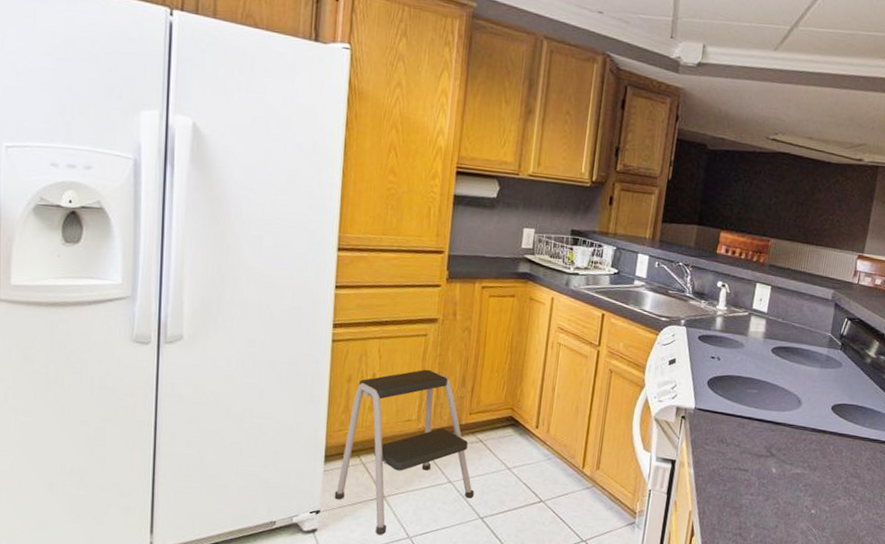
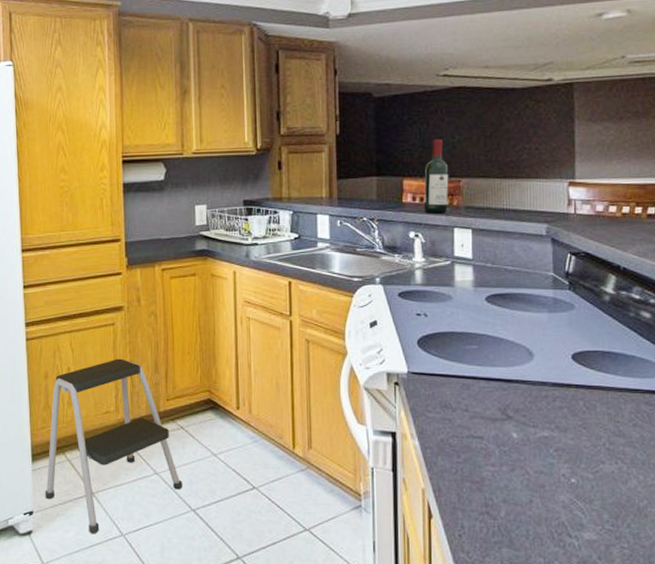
wine bottle: none [733,198,762,269] -> present [423,139,449,214]

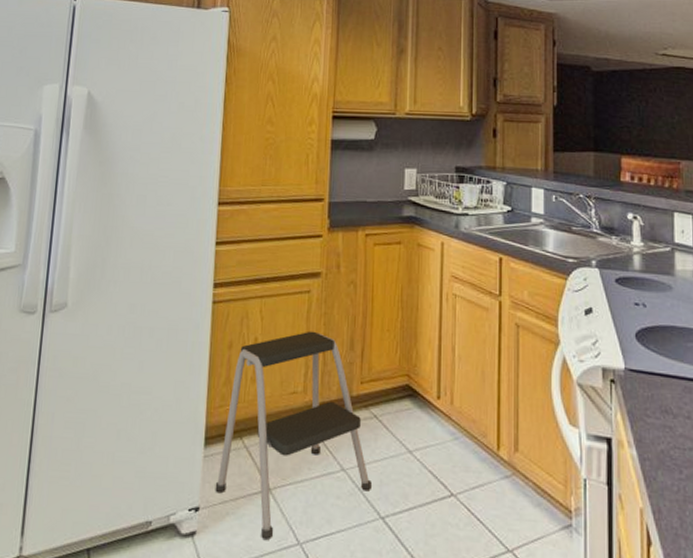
wine bottle: present [423,139,449,214] -> none [642,118,669,196]

